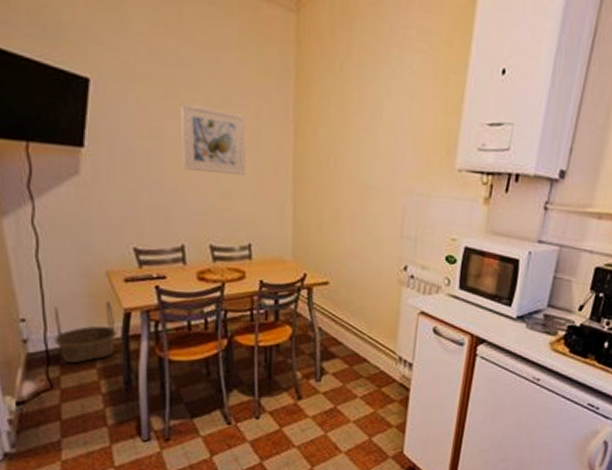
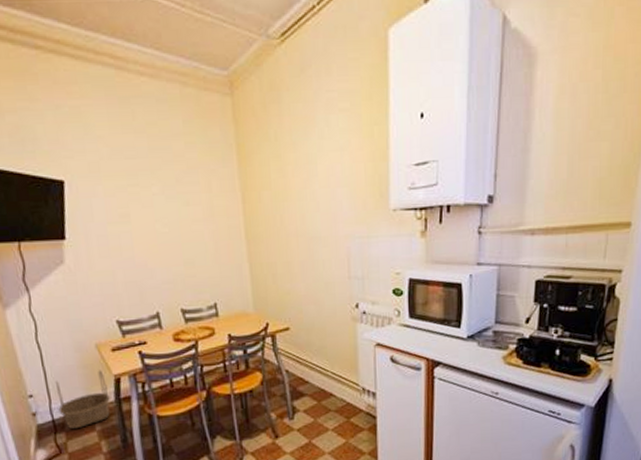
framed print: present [180,102,246,175] -> none [141,188,204,246]

